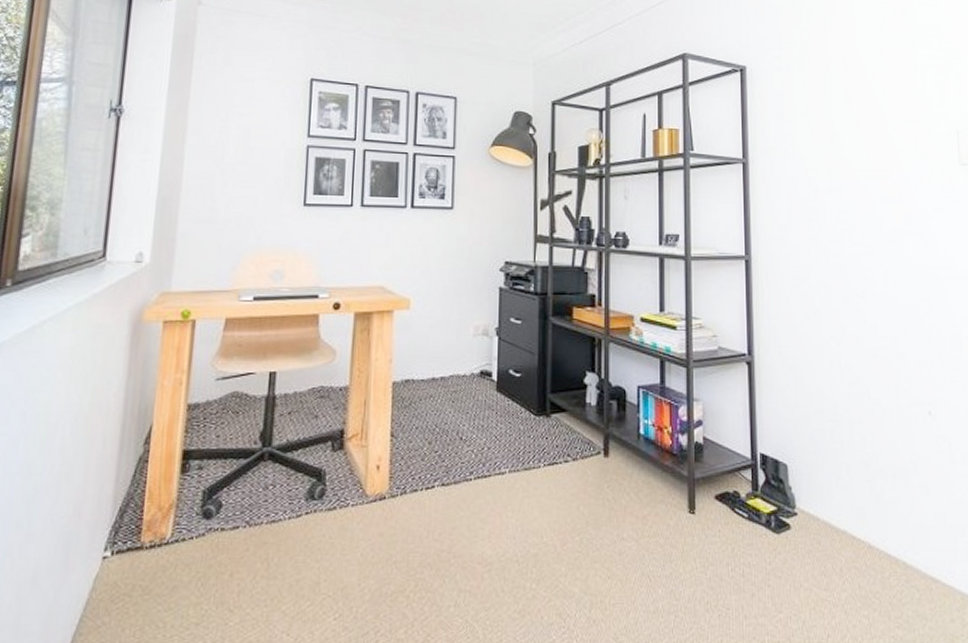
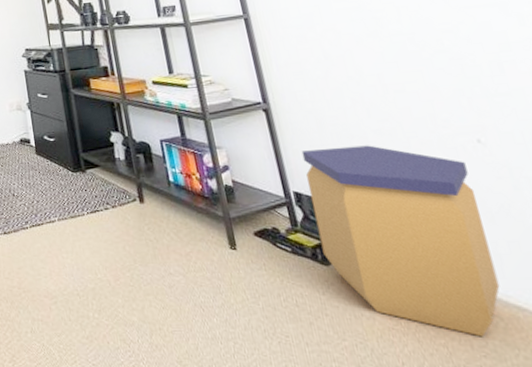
trash can: none [775,409,922,608] -> present [301,145,500,337]

